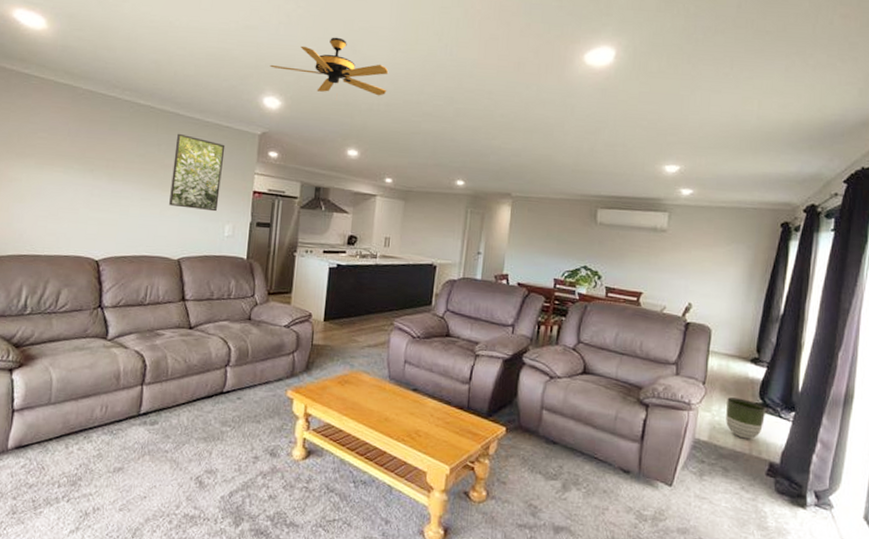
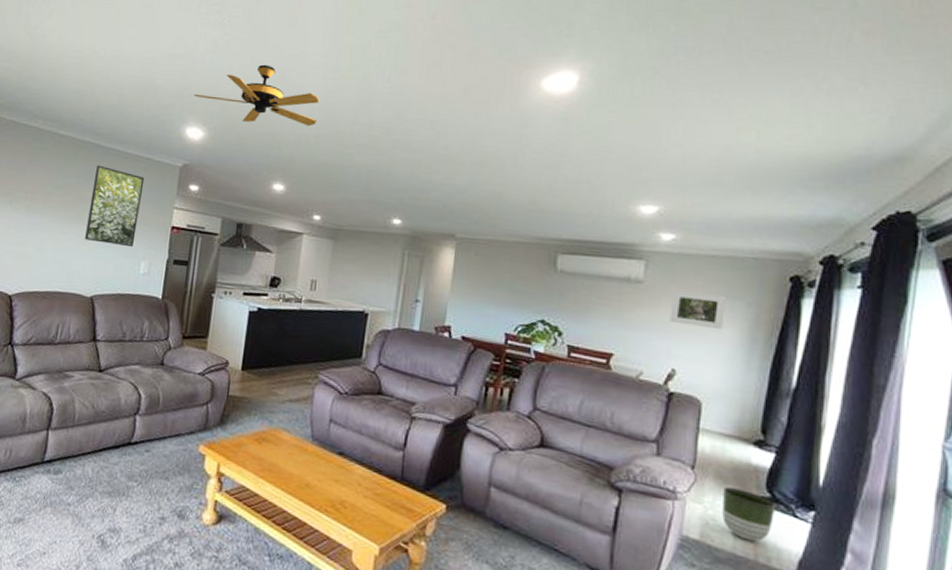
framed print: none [687,237,731,269] -> present [669,290,726,330]

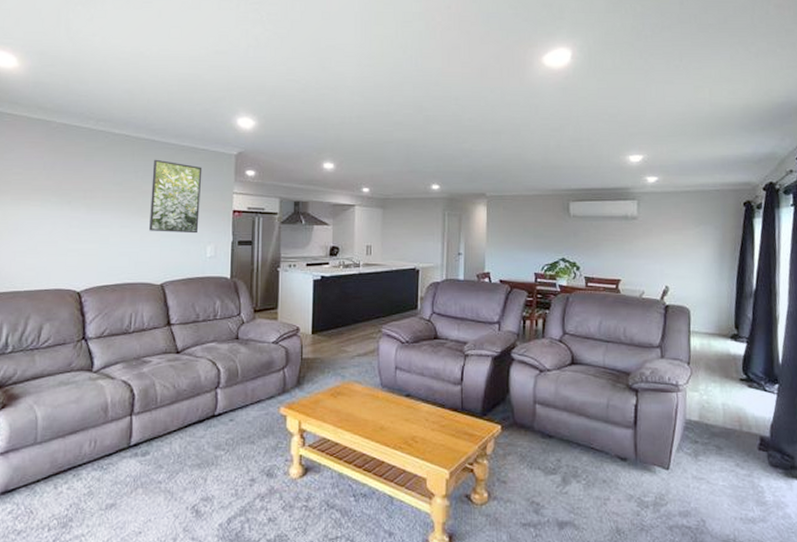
ceiling fan: present [194,64,320,127] -> none [241,56,358,109]
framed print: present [669,290,726,330] -> none [659,222,700,251]
planter: present [722,487,776,542] -> none [712,375,751,415]

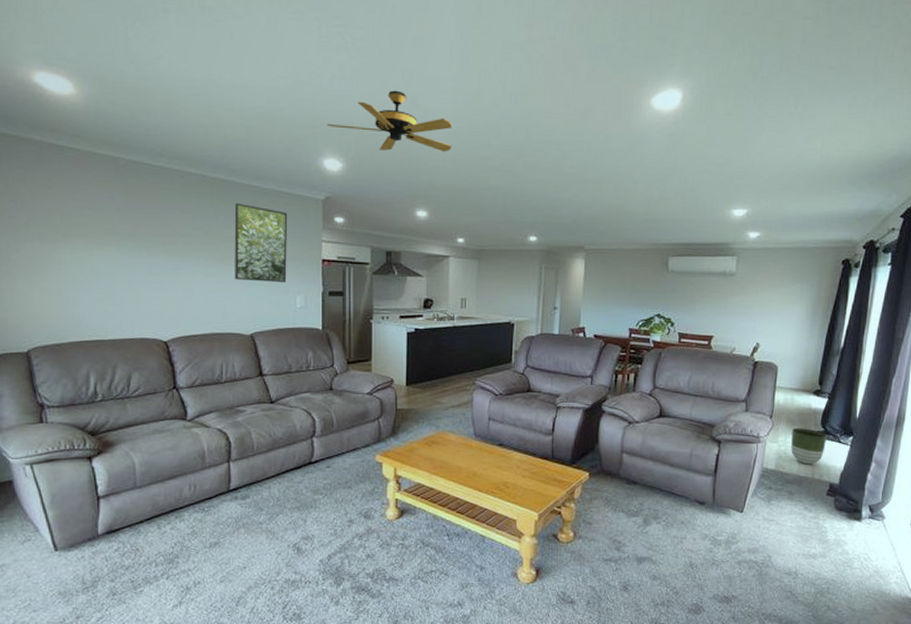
ceiling fan: none [241,56,358,109] -> present [327,90,453,152]
planter: none [712,375,751,415] -> present [791,428,827,464]

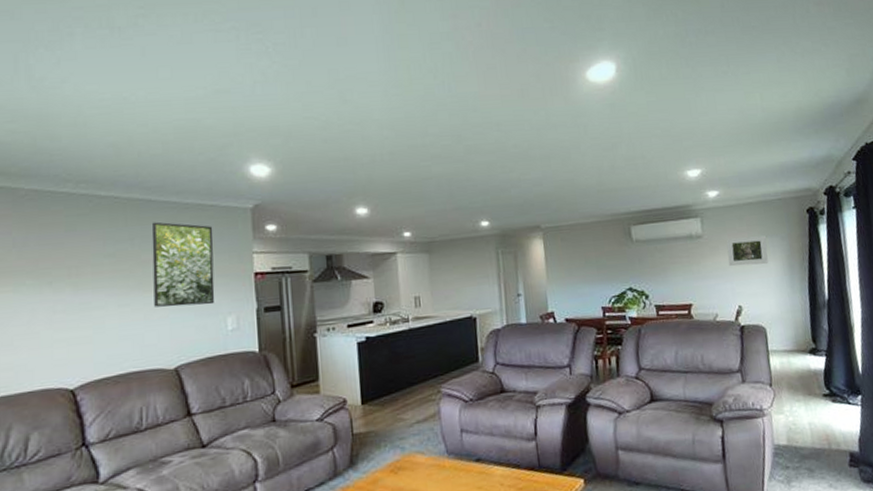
ceiling fan: present [327,90,453,152] -> none [251,89,388,151]
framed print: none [755,279,796,308] -> present [726,236,769,267]
planter: present [791,428,827,464] -> none [796,392,836,434]

